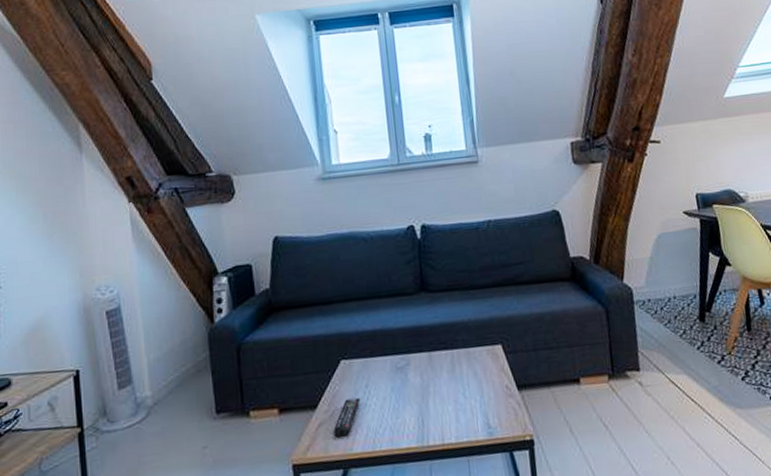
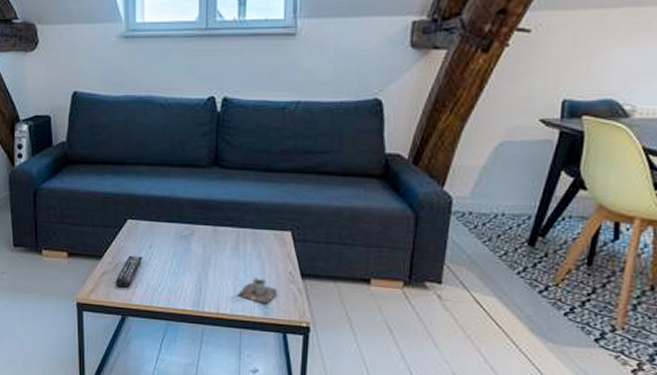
cup: none [459,397,498,424] -> present [236,278,278,304]

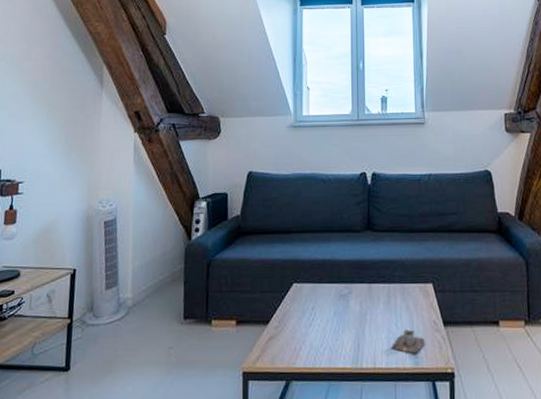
remote control: present [116,255,143,289] -> none [281,318,307,353]

